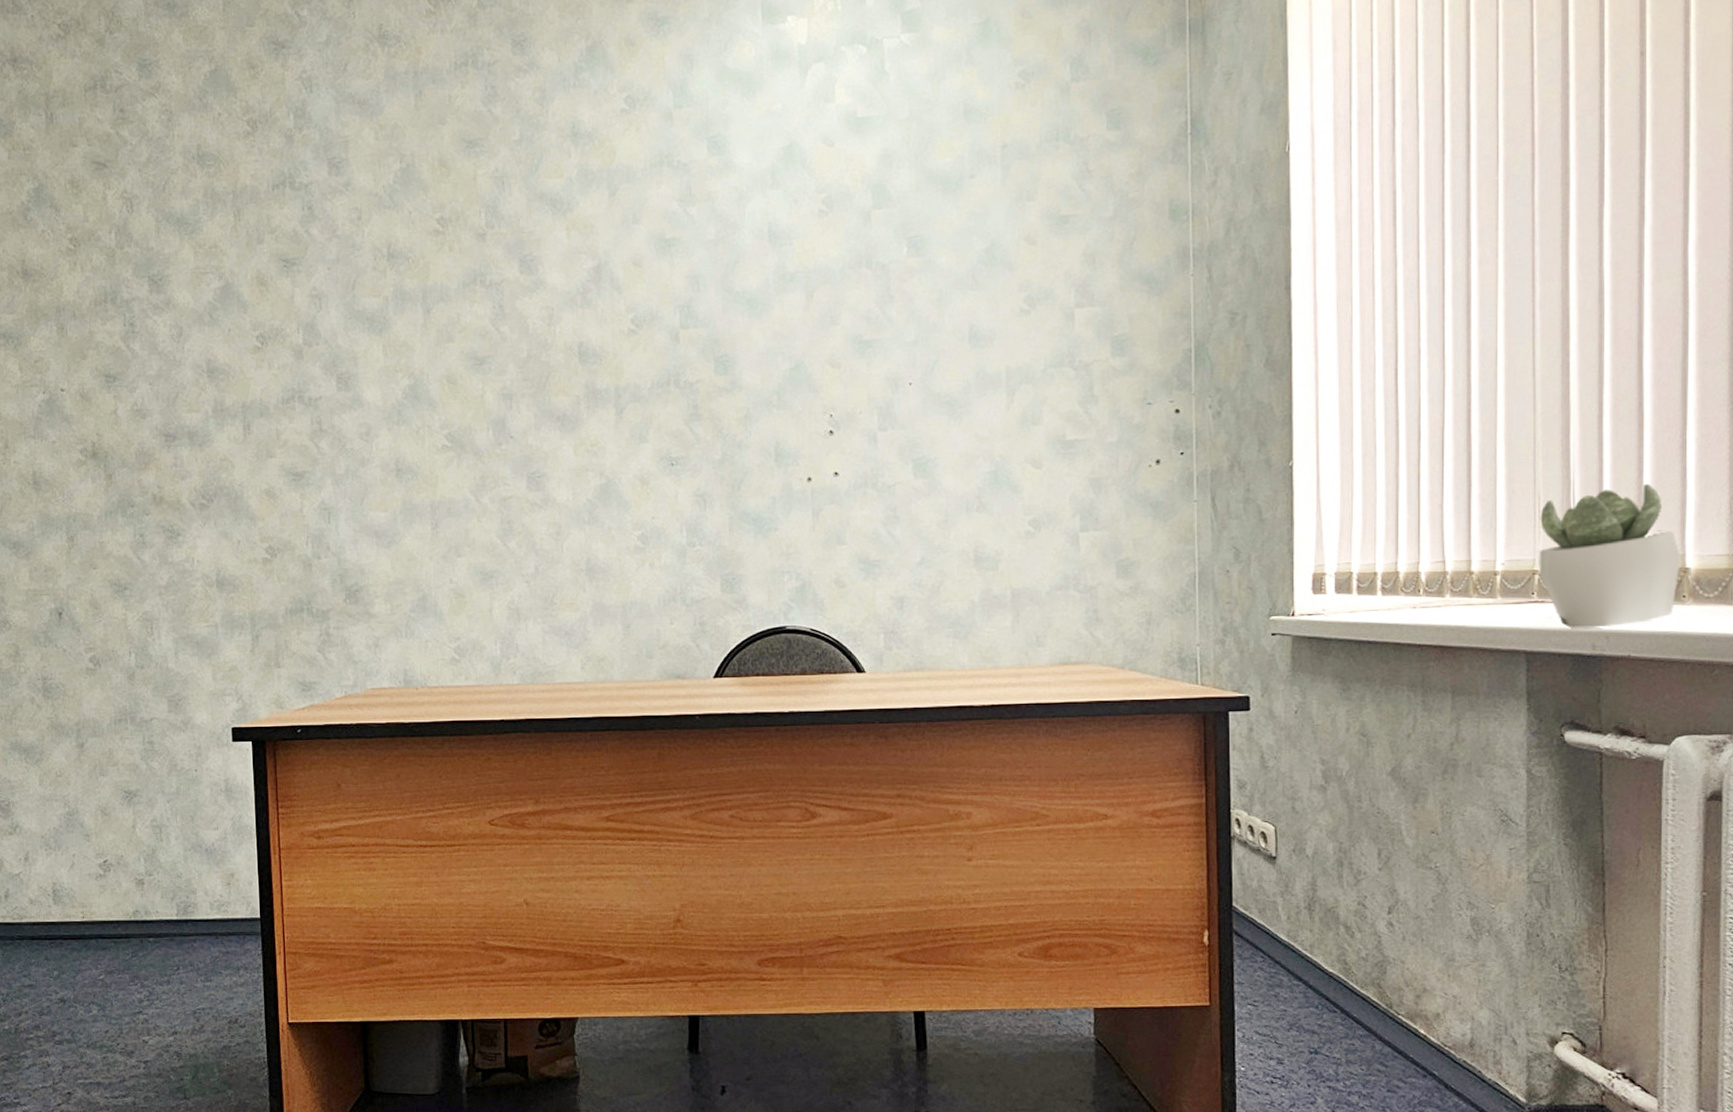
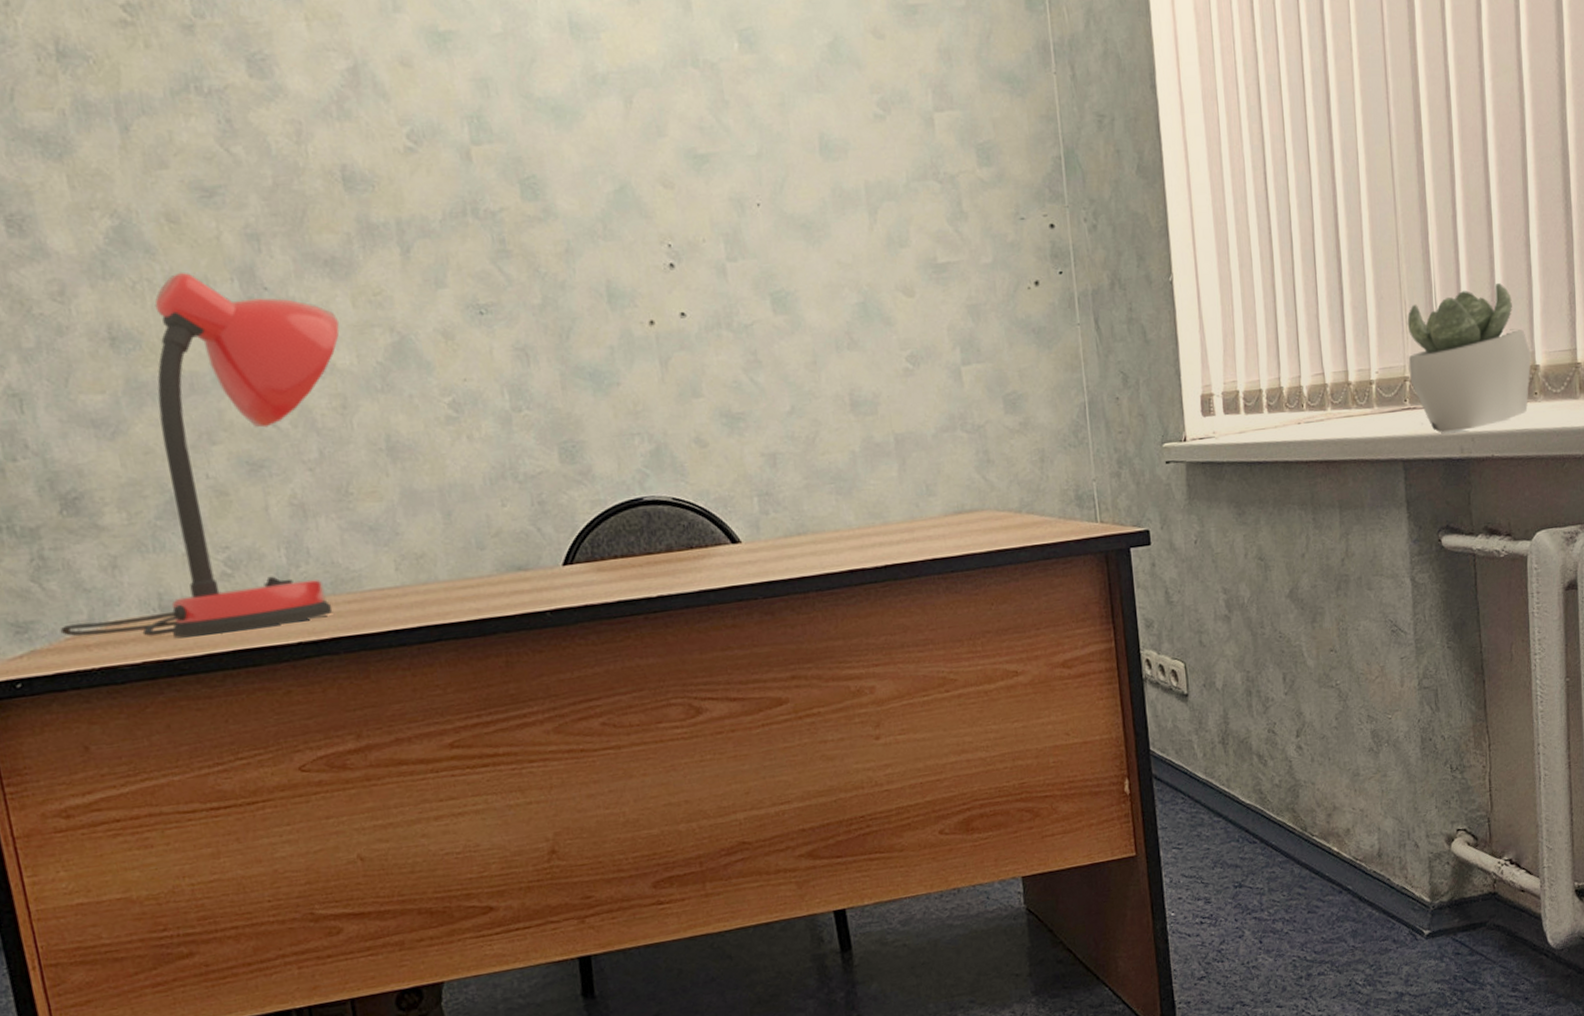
desk lamp: none [332,421,562,707] -> present [59,272,340,638]

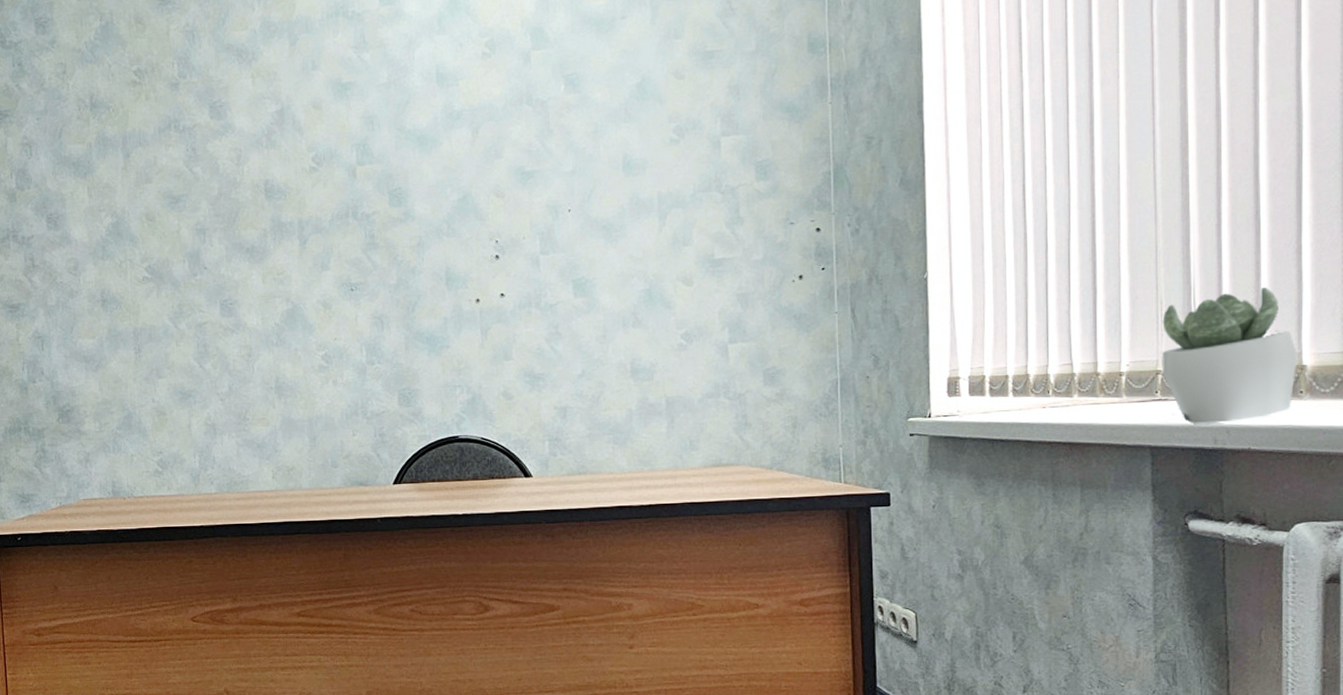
desk lamp: present [59,272,340,638] -> none [48,255,252,515]

